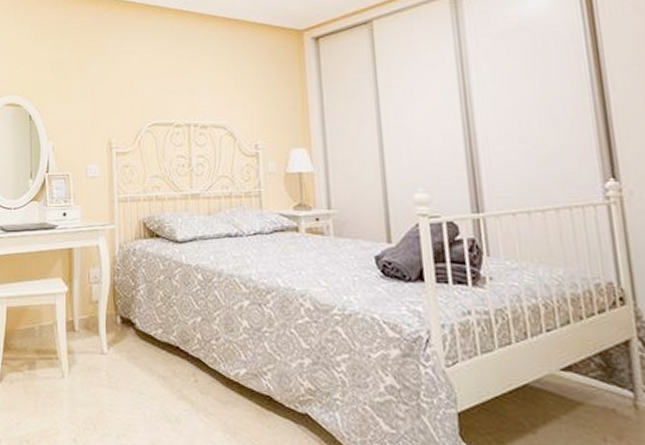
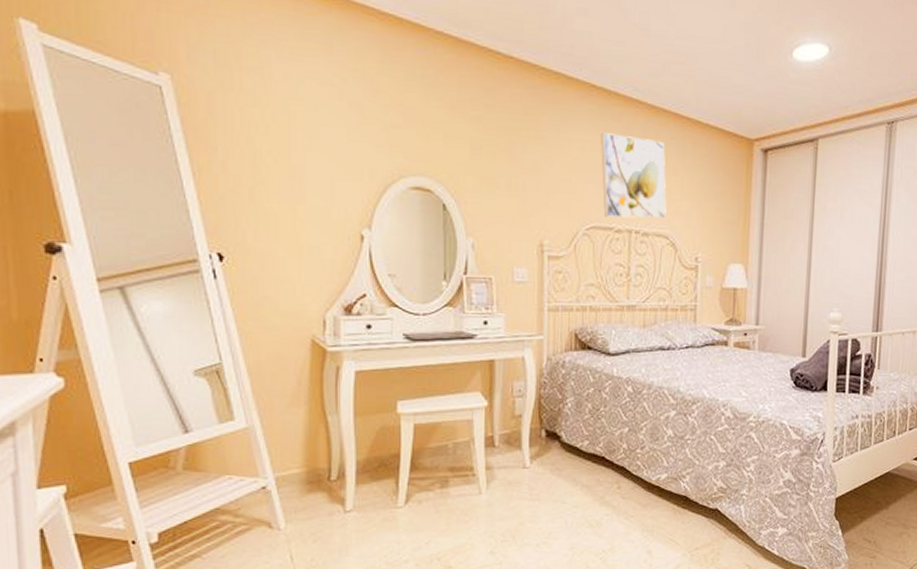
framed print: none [157,42,222,114] -> present [600,133,667,219]

